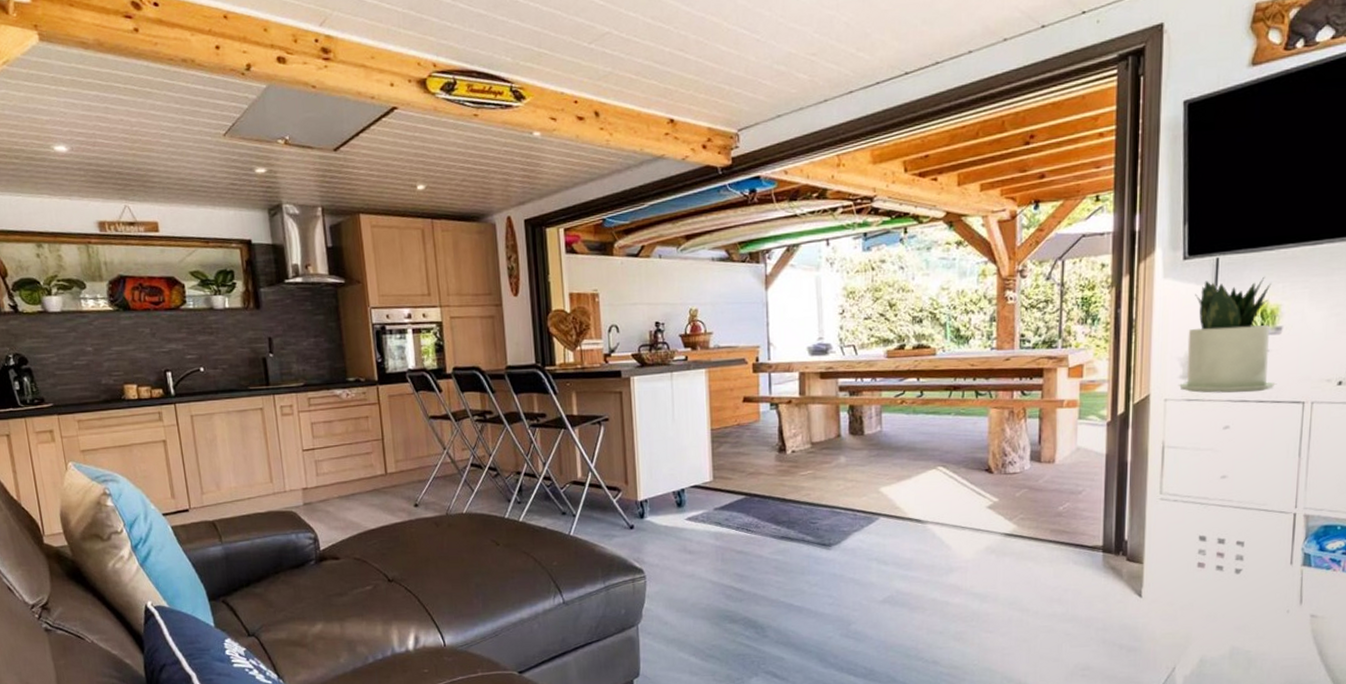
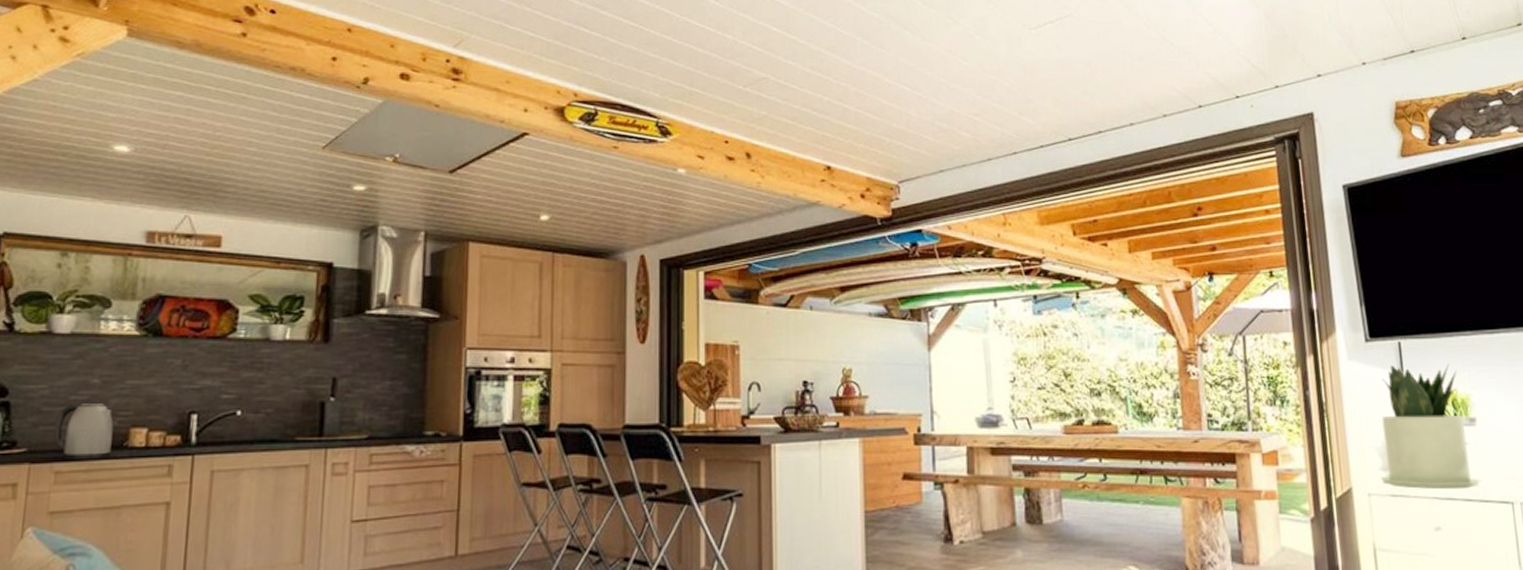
kettle: none [67,365,114,411] -> present [54,402,114,460]

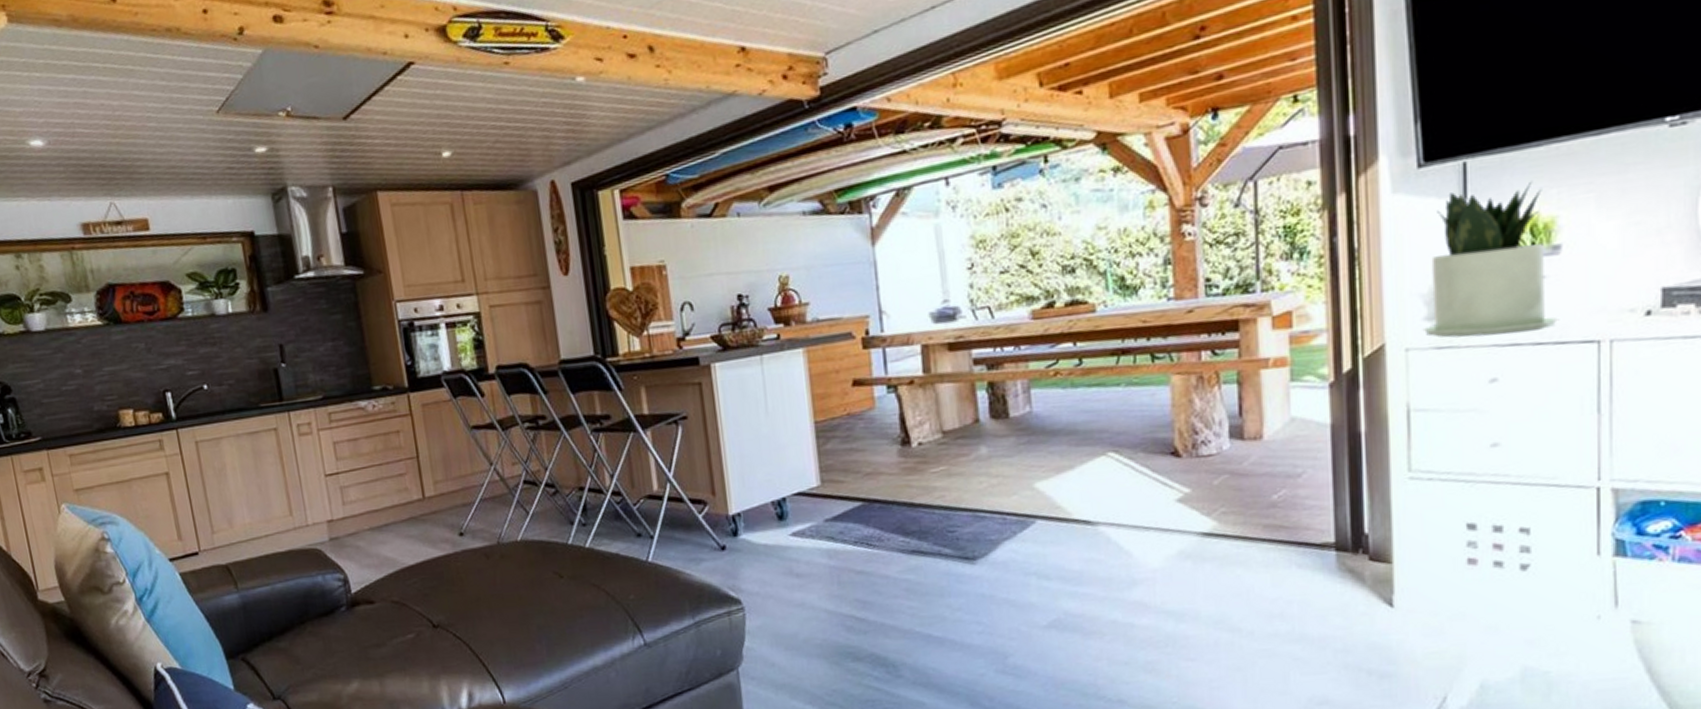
kettle: present [54,402,114,460] -> none [56,390,109,444]

